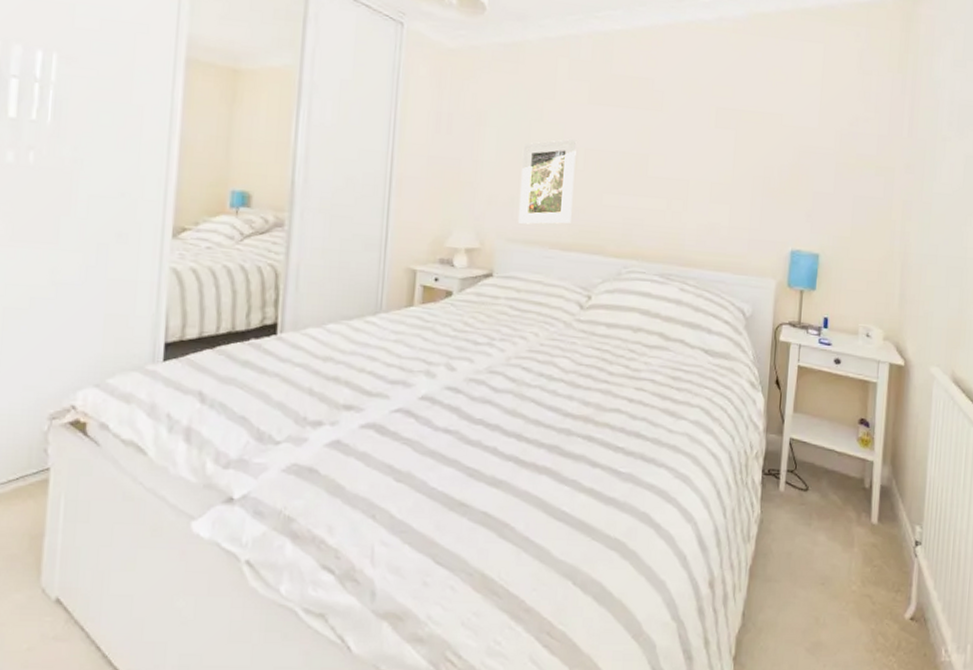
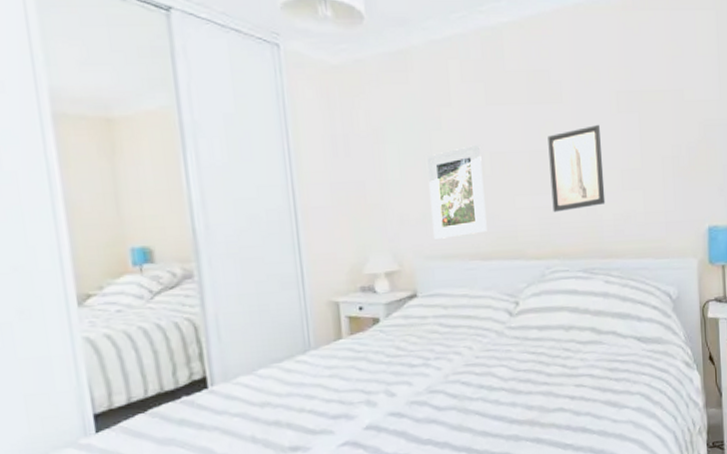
wall art: none [638,136,695,215] -> present [548,125,606,213]

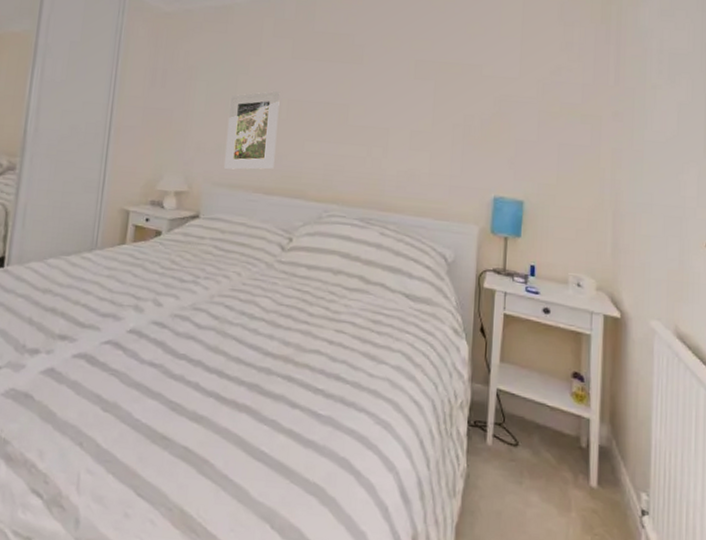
wall art: present [548,125,606,213] -> none [338,87,395,161]

